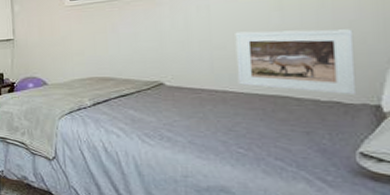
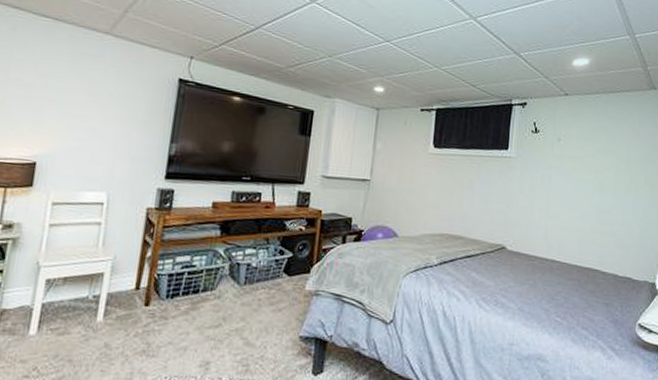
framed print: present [235,29,357,95] -> none [563,205,645,273]

